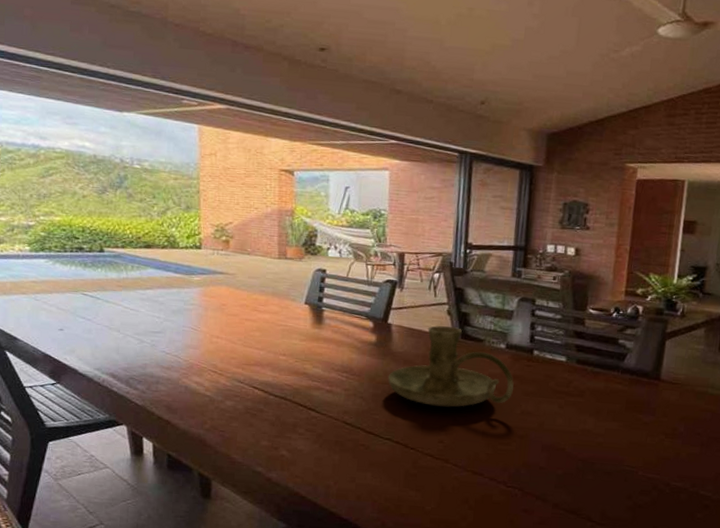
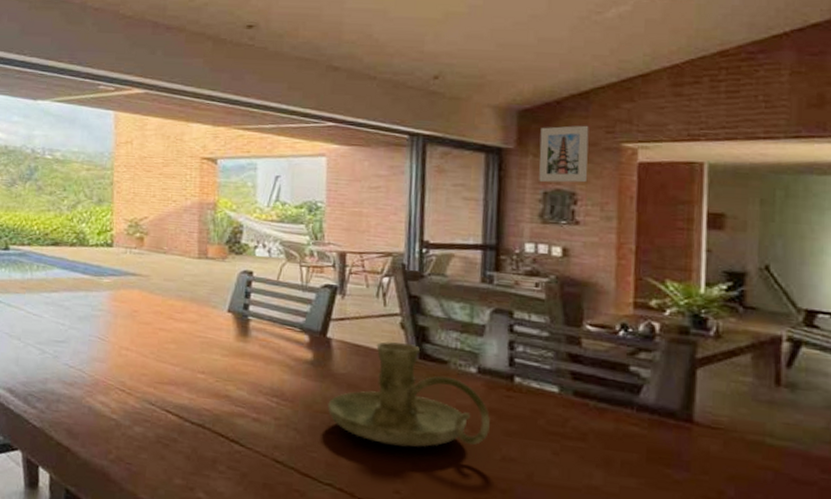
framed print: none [561,147,602,196] -> present [539,125,589,183]

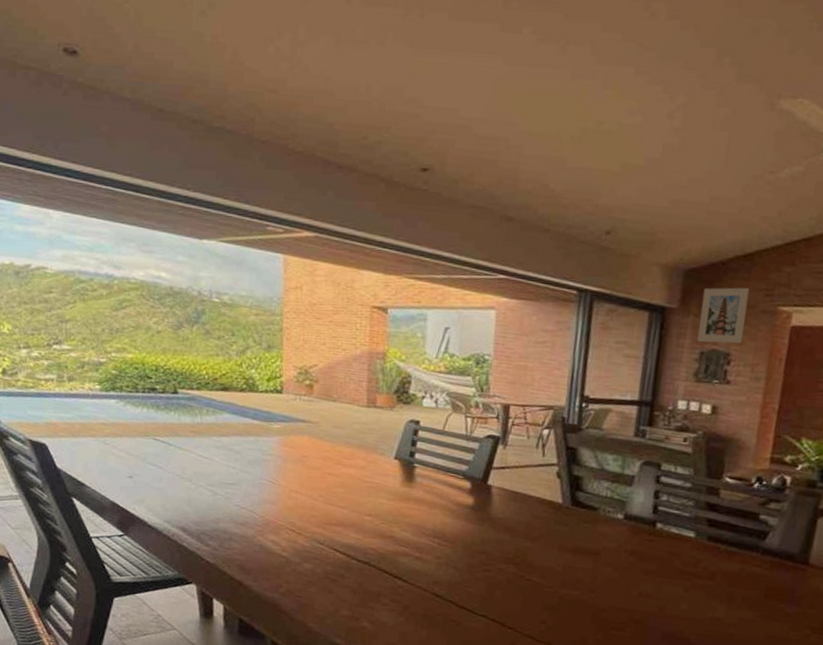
candle holder: present [327,341,490,447] -> none [485,489,632,584]

